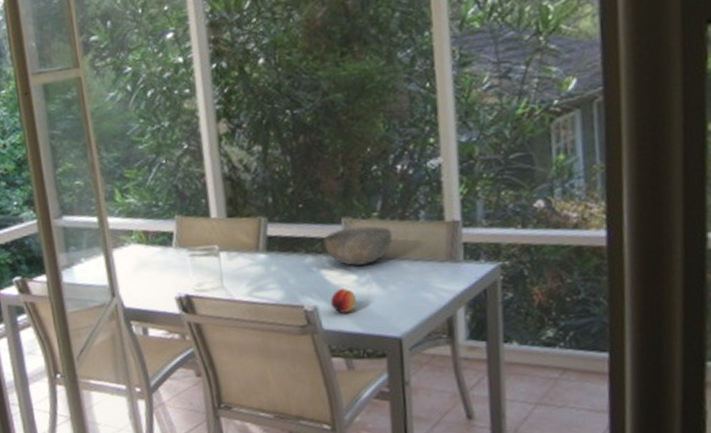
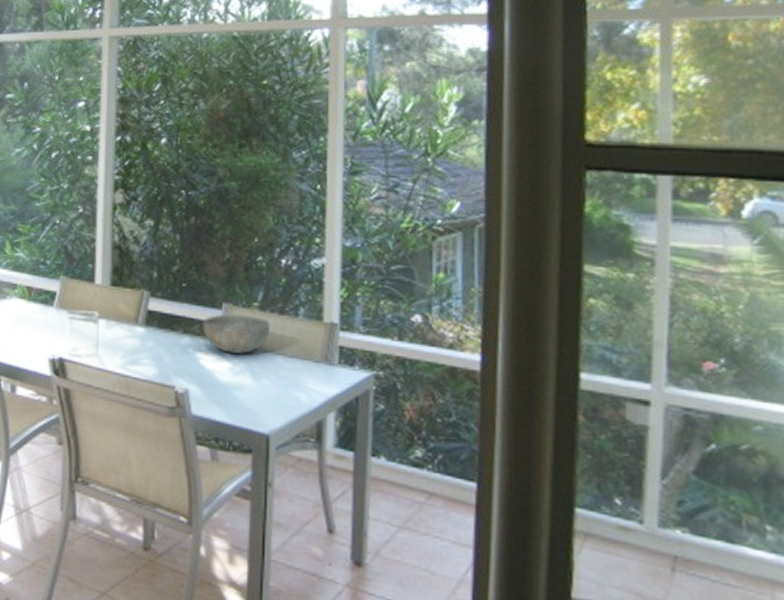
fruit: present [330,288,357,313] -> none [202,374,229,401]

